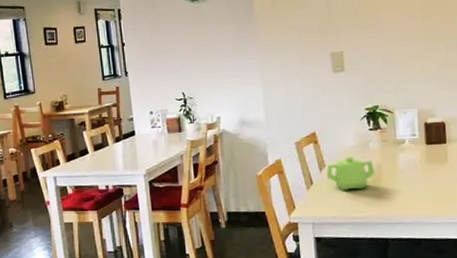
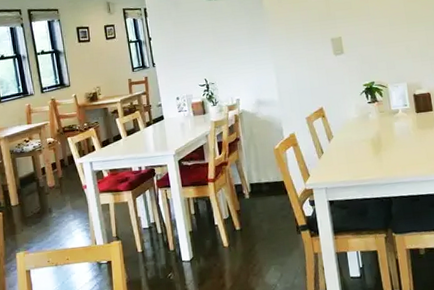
teapot: present [325,157,375,190] -> none [333,127,376,157]

